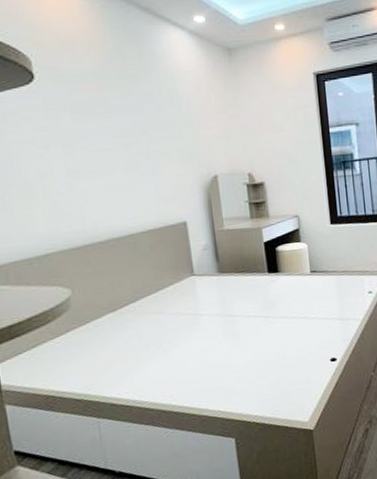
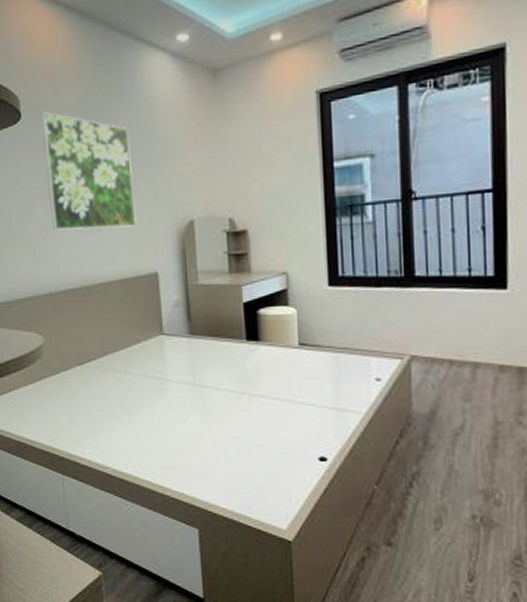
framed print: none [58,74,164,188] -> present [41,111,137,231]

